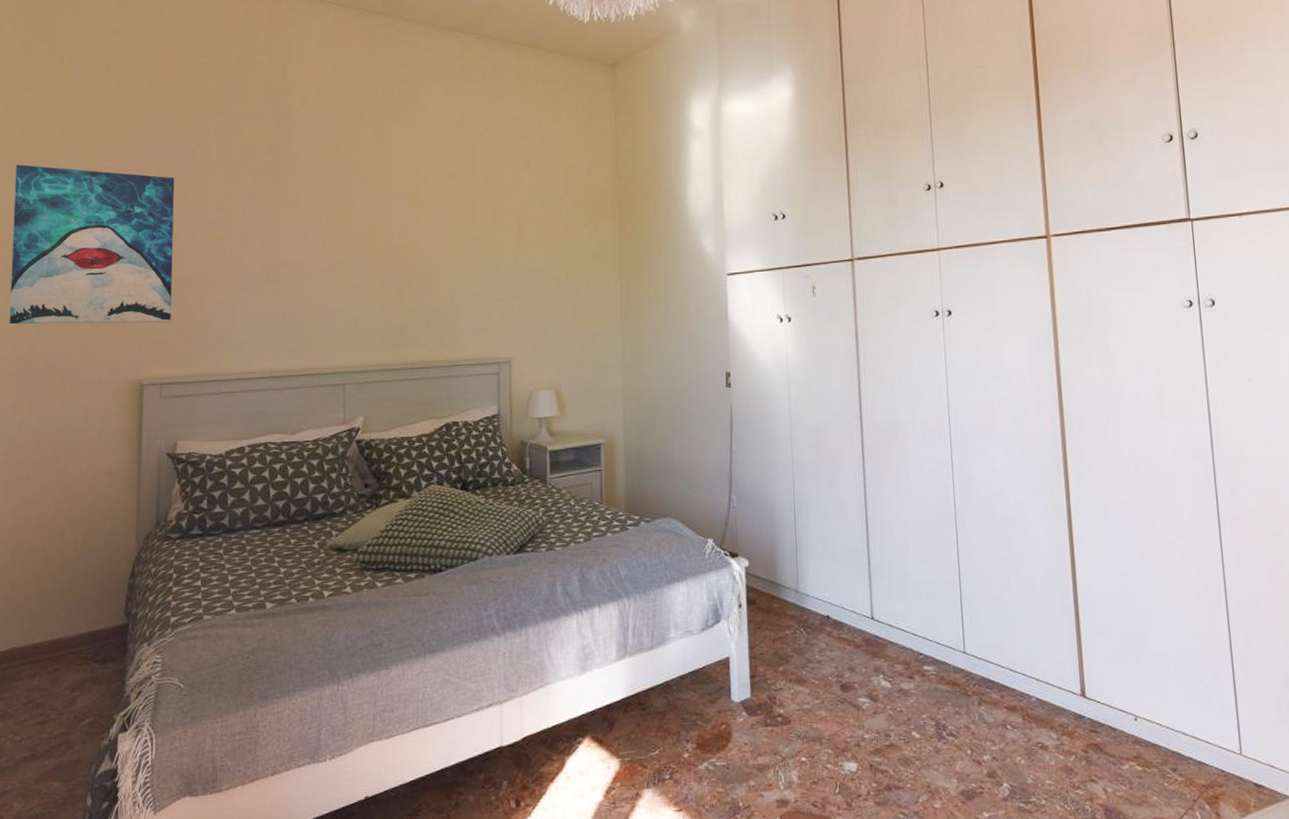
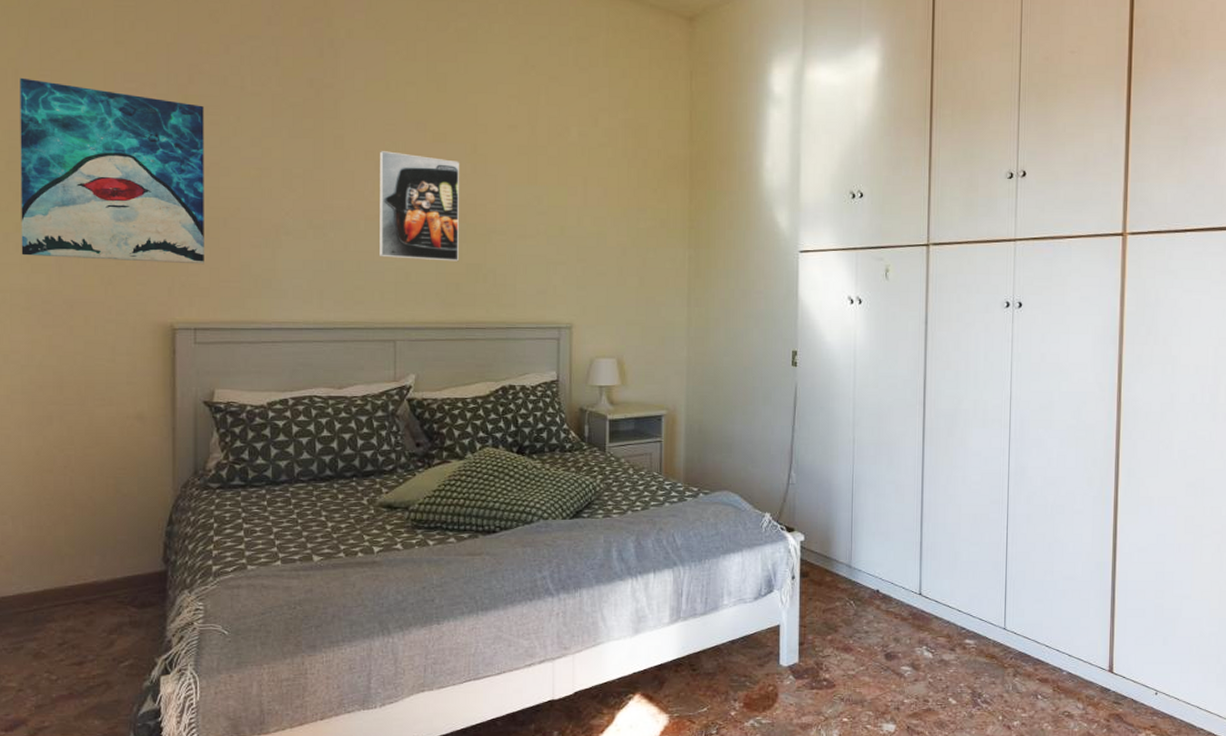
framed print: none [330,206,403,306] -> present [380,151,459,262]

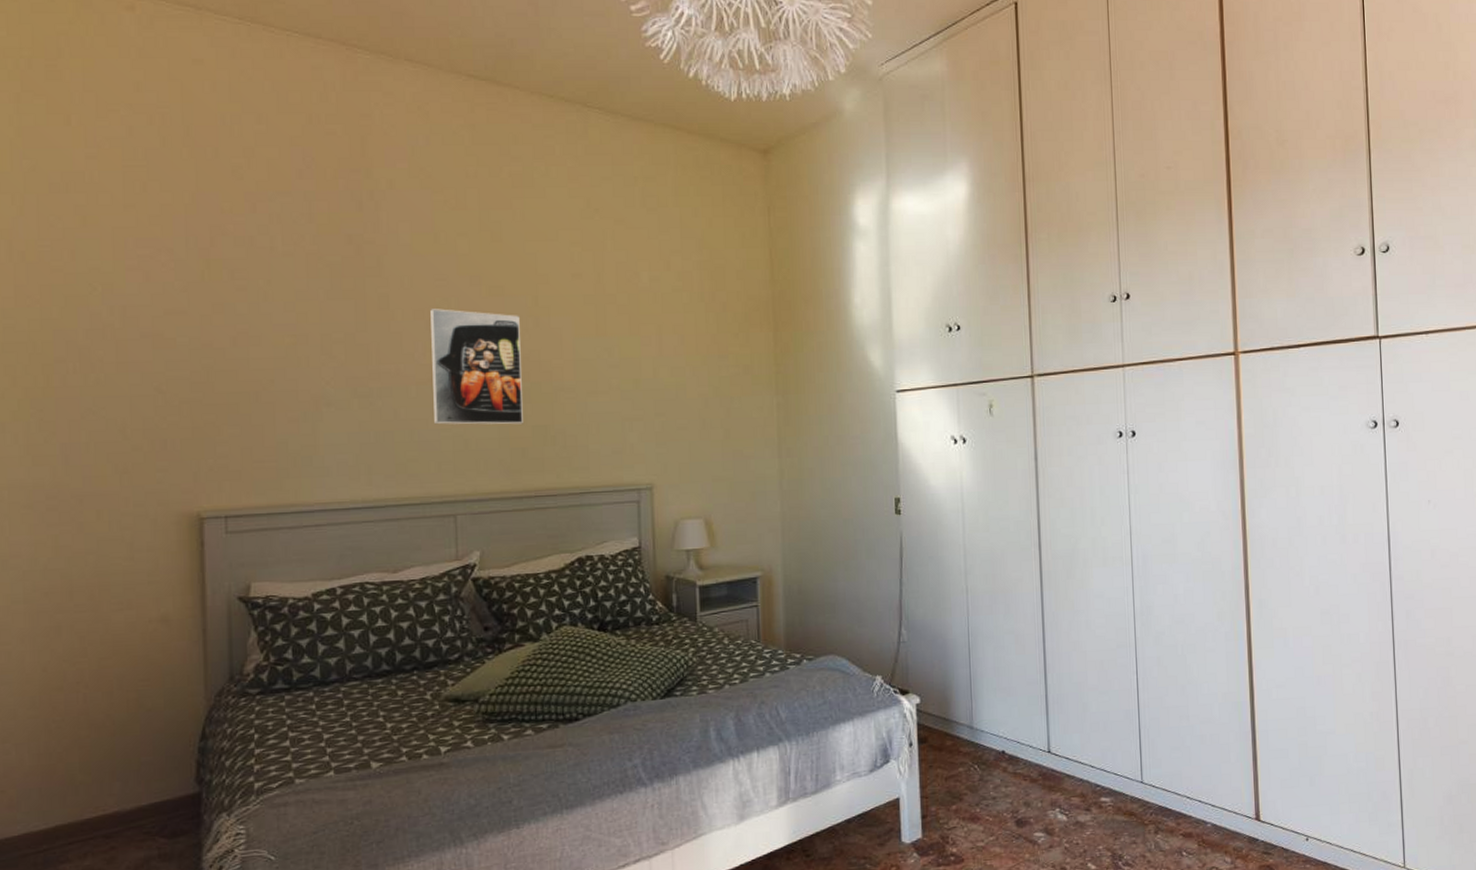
wall art: present [20,77,204,265] -> none [14,249,234,447]

